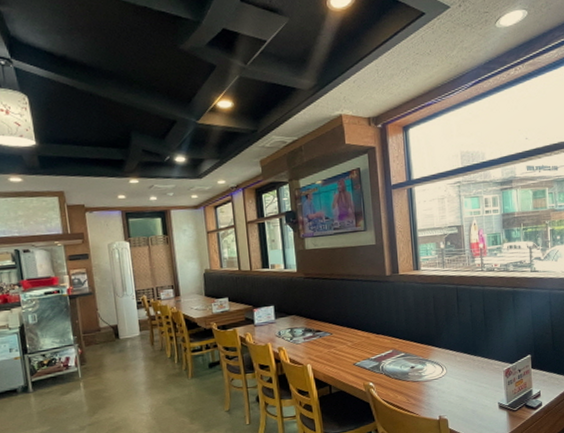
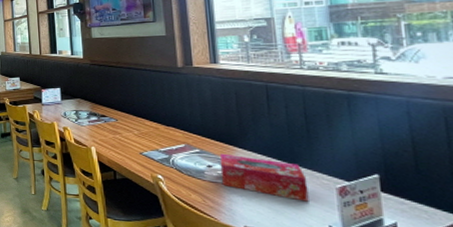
tissue box: none [420,353,485,386] -> present [219,153,309,202]

